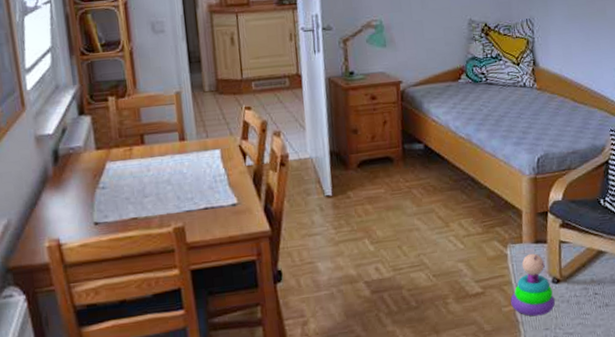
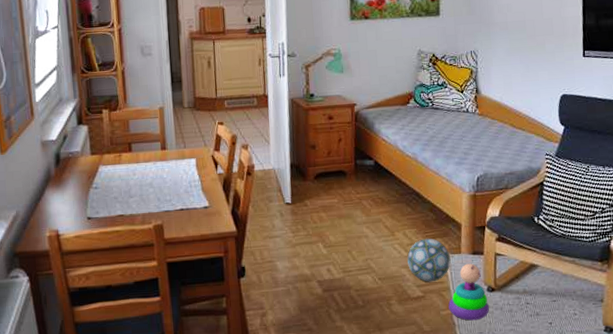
ball: none [464,227,512,277] -> present [407,238,451,282]

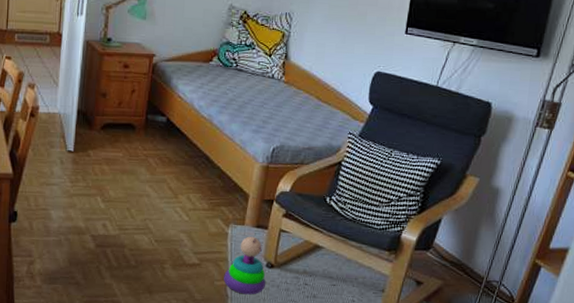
ball: present [407,238,451,282] -> none [187,205,233,251]

